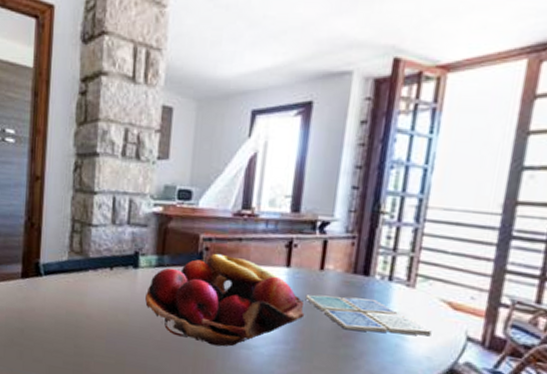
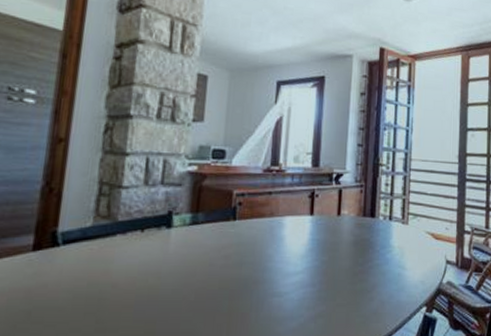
fruit basket: present [145,253,305,347] -> none [178,207,327,298]
drink coaster: present [305,295,432,336] -> none [327,236,423,267]

